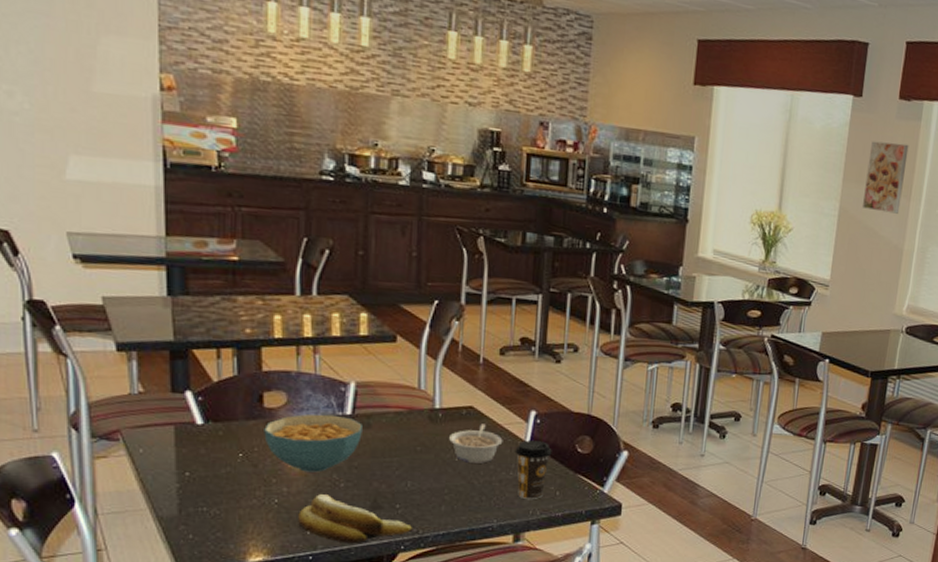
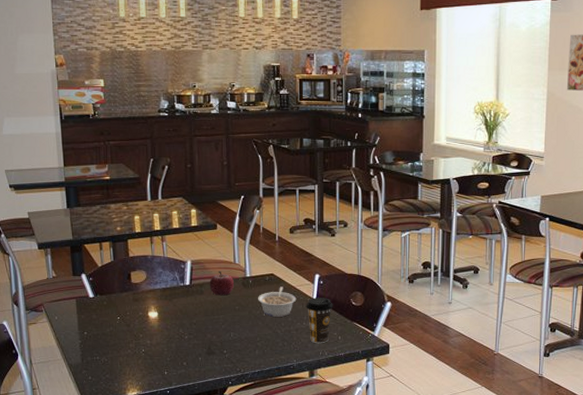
cereal bowl: present [264,414,362,473] -> none [133,285,197,329]
banana: present [298,494,413,544] -> none [158,345,237,381]
fruit: none [380,398,418,432] -> present [209,271,235,296]

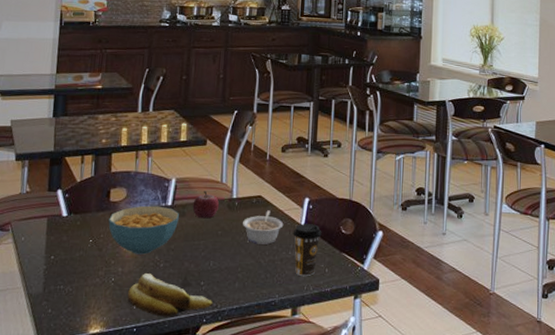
cereal bowl: none [133,285,197,329] -> present [108,205,179,255]
banana: none [158,345,237,381] -> present [127,273,213,317]

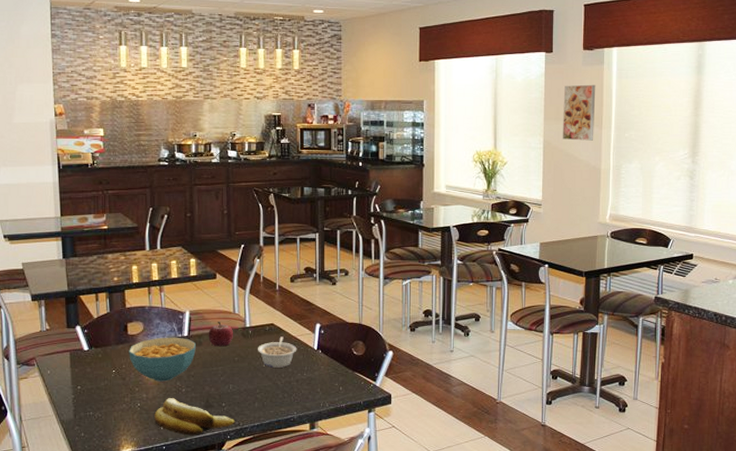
coffee cup: present [293,224,322,277] -> none [306,347,334,395]

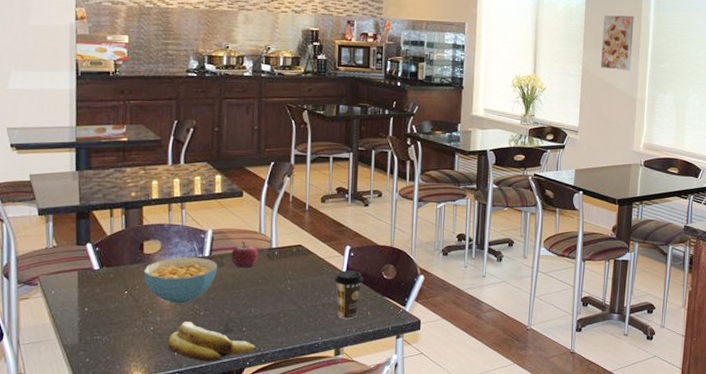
legume: present [258,336,297,368] -> none [283,258,325,291]
coffee cup: none [306,347,334,395] -> present [334,270,364,320]

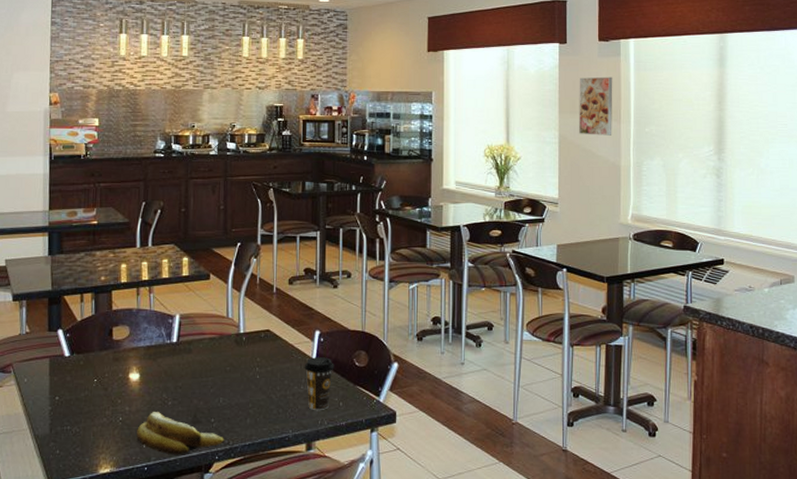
cereal bowl: present [143,257,217,304] -> none [112,343,185,393]
fruit: present [231,241,259,268] -> none [198,326,227,355]

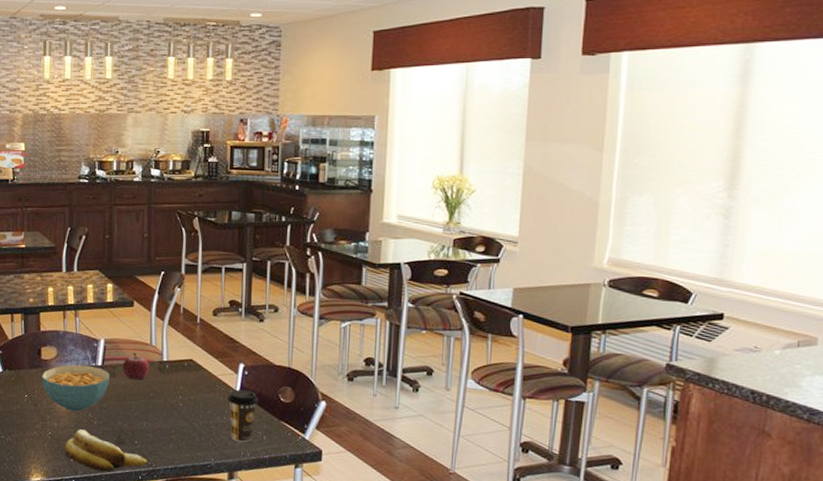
cereal bowl: none [112,343,185,393] -> present [41,364,110,412]
fruit: none [198,326,227,355] -> present [123,352,150,380]
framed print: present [578,76,613,136] -> none [548,97,597,167]

